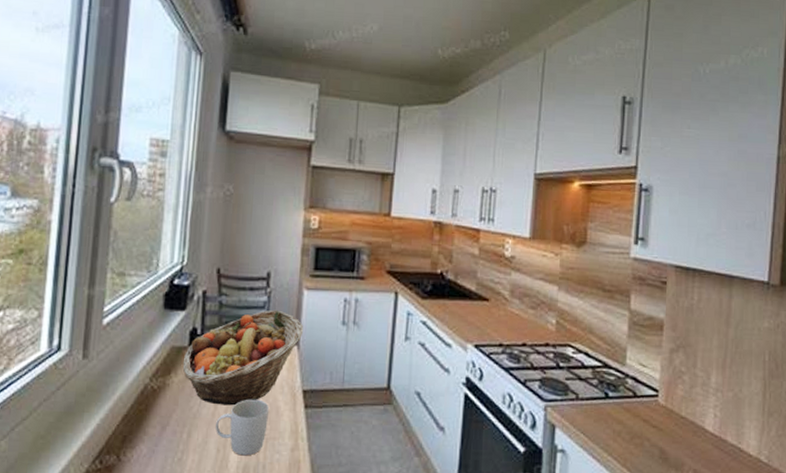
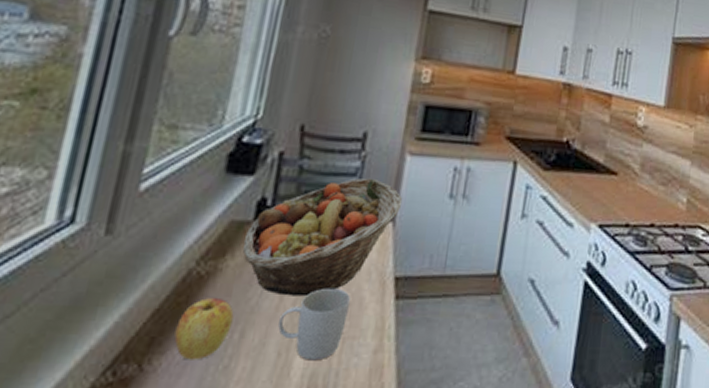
apple: none [140,407,182,454] -> present [174,298,234,360]

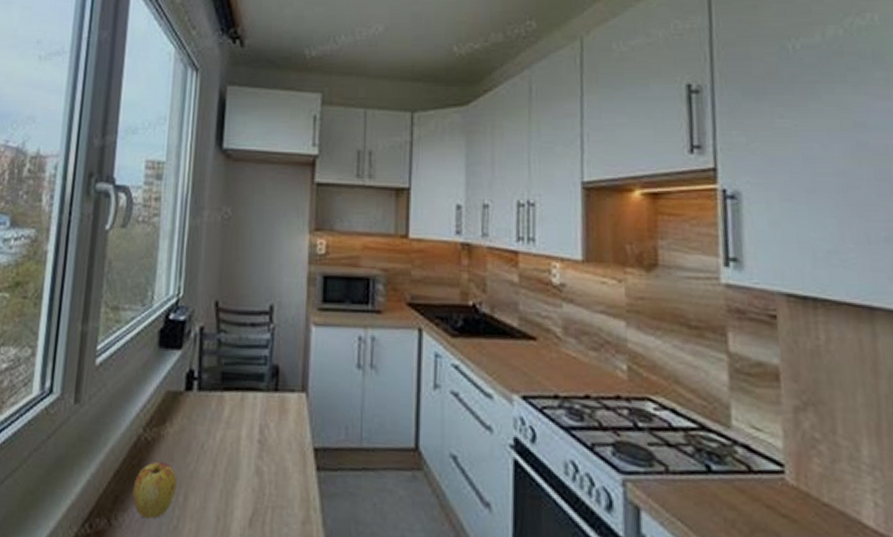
fruit basket: present [243,177,403,297] -> none [178,349,313,464]
mug: present [278,288,350,361] -> none [215,456,275,528]

